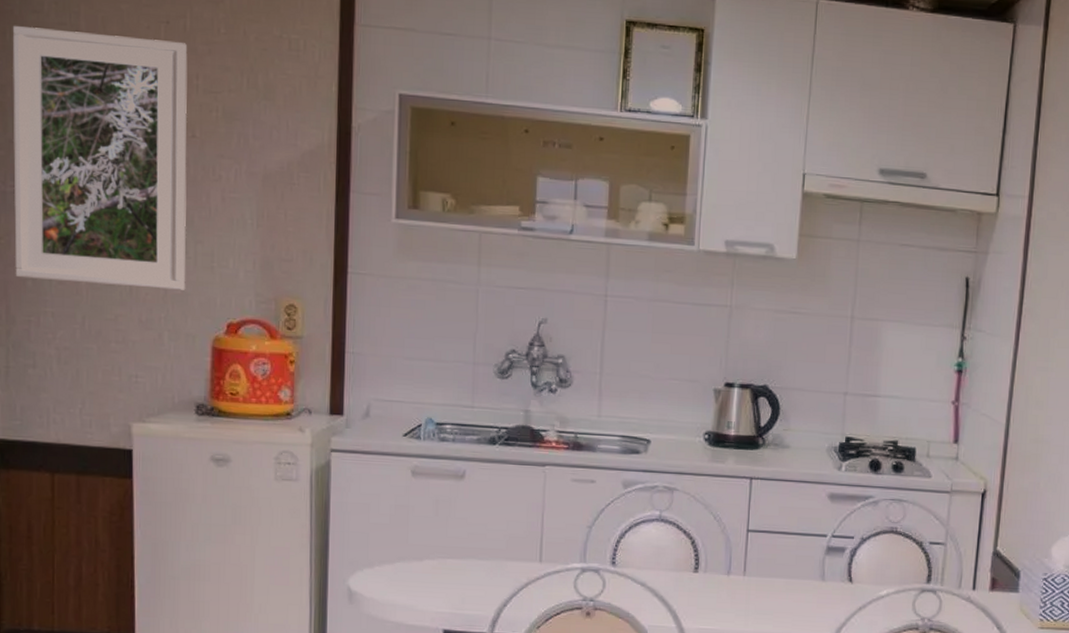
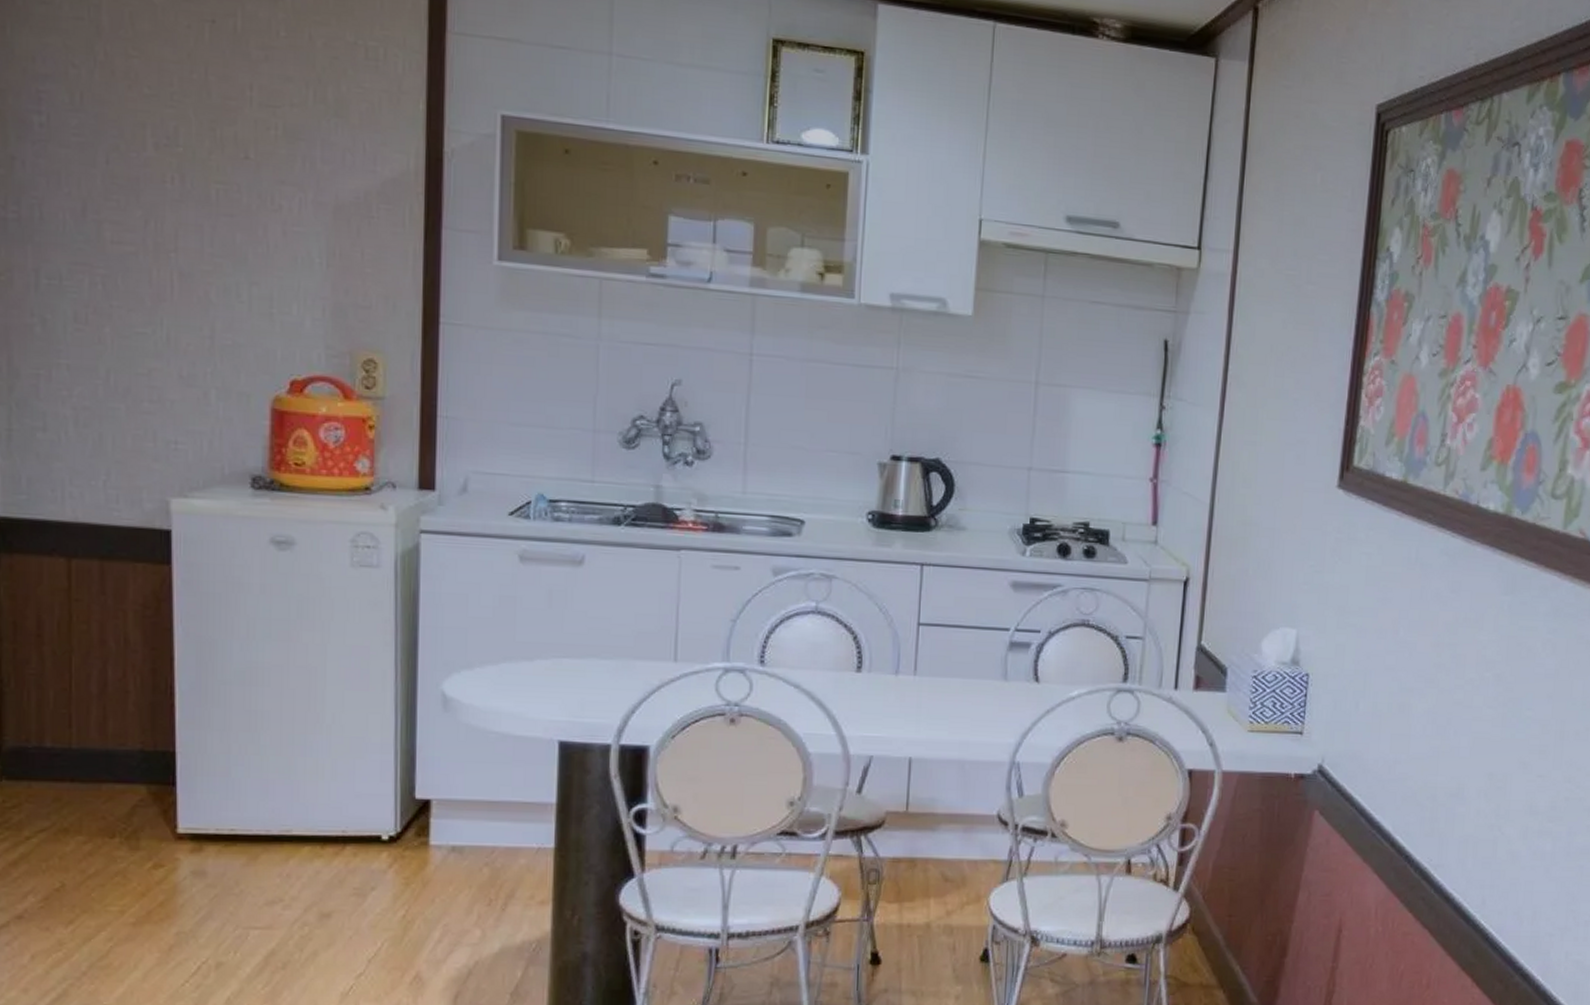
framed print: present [12,25,188,290] -> none [14,17,239,341]

